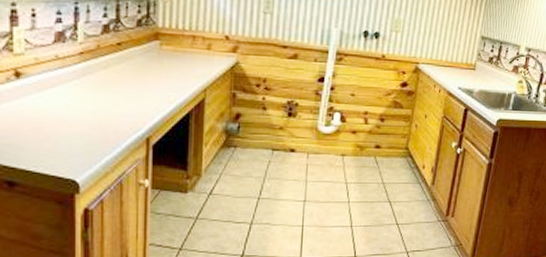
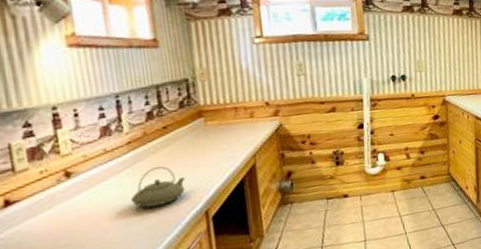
teapot: none [74,84,132,123] -> present [130,166,185,208]

